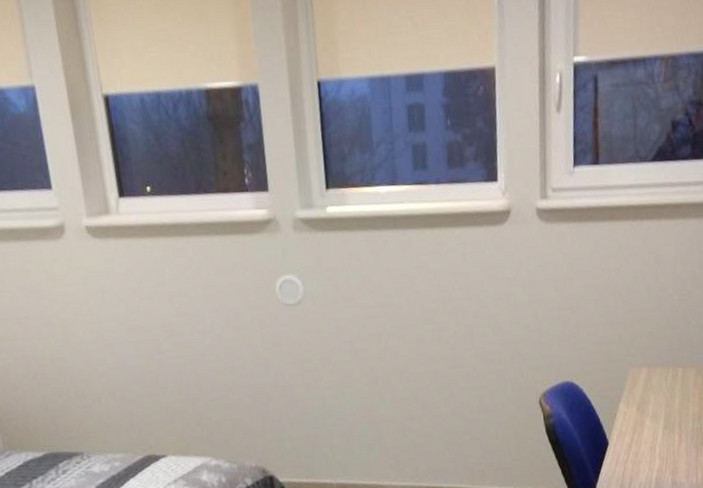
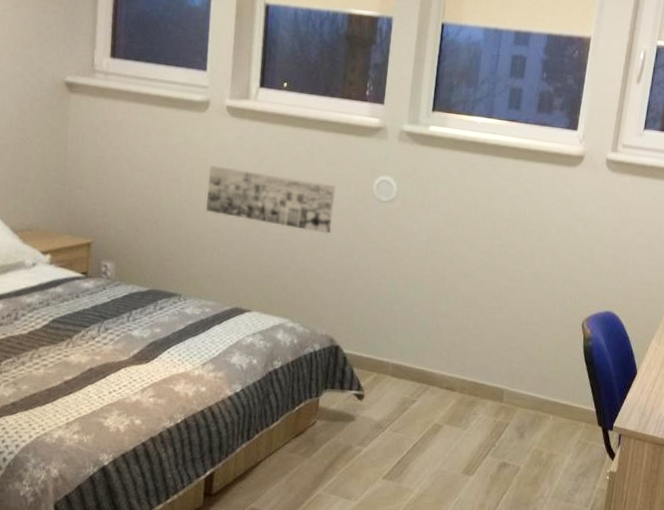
wall art: none [81,295,237,355] -> present [206,165,336,234]

